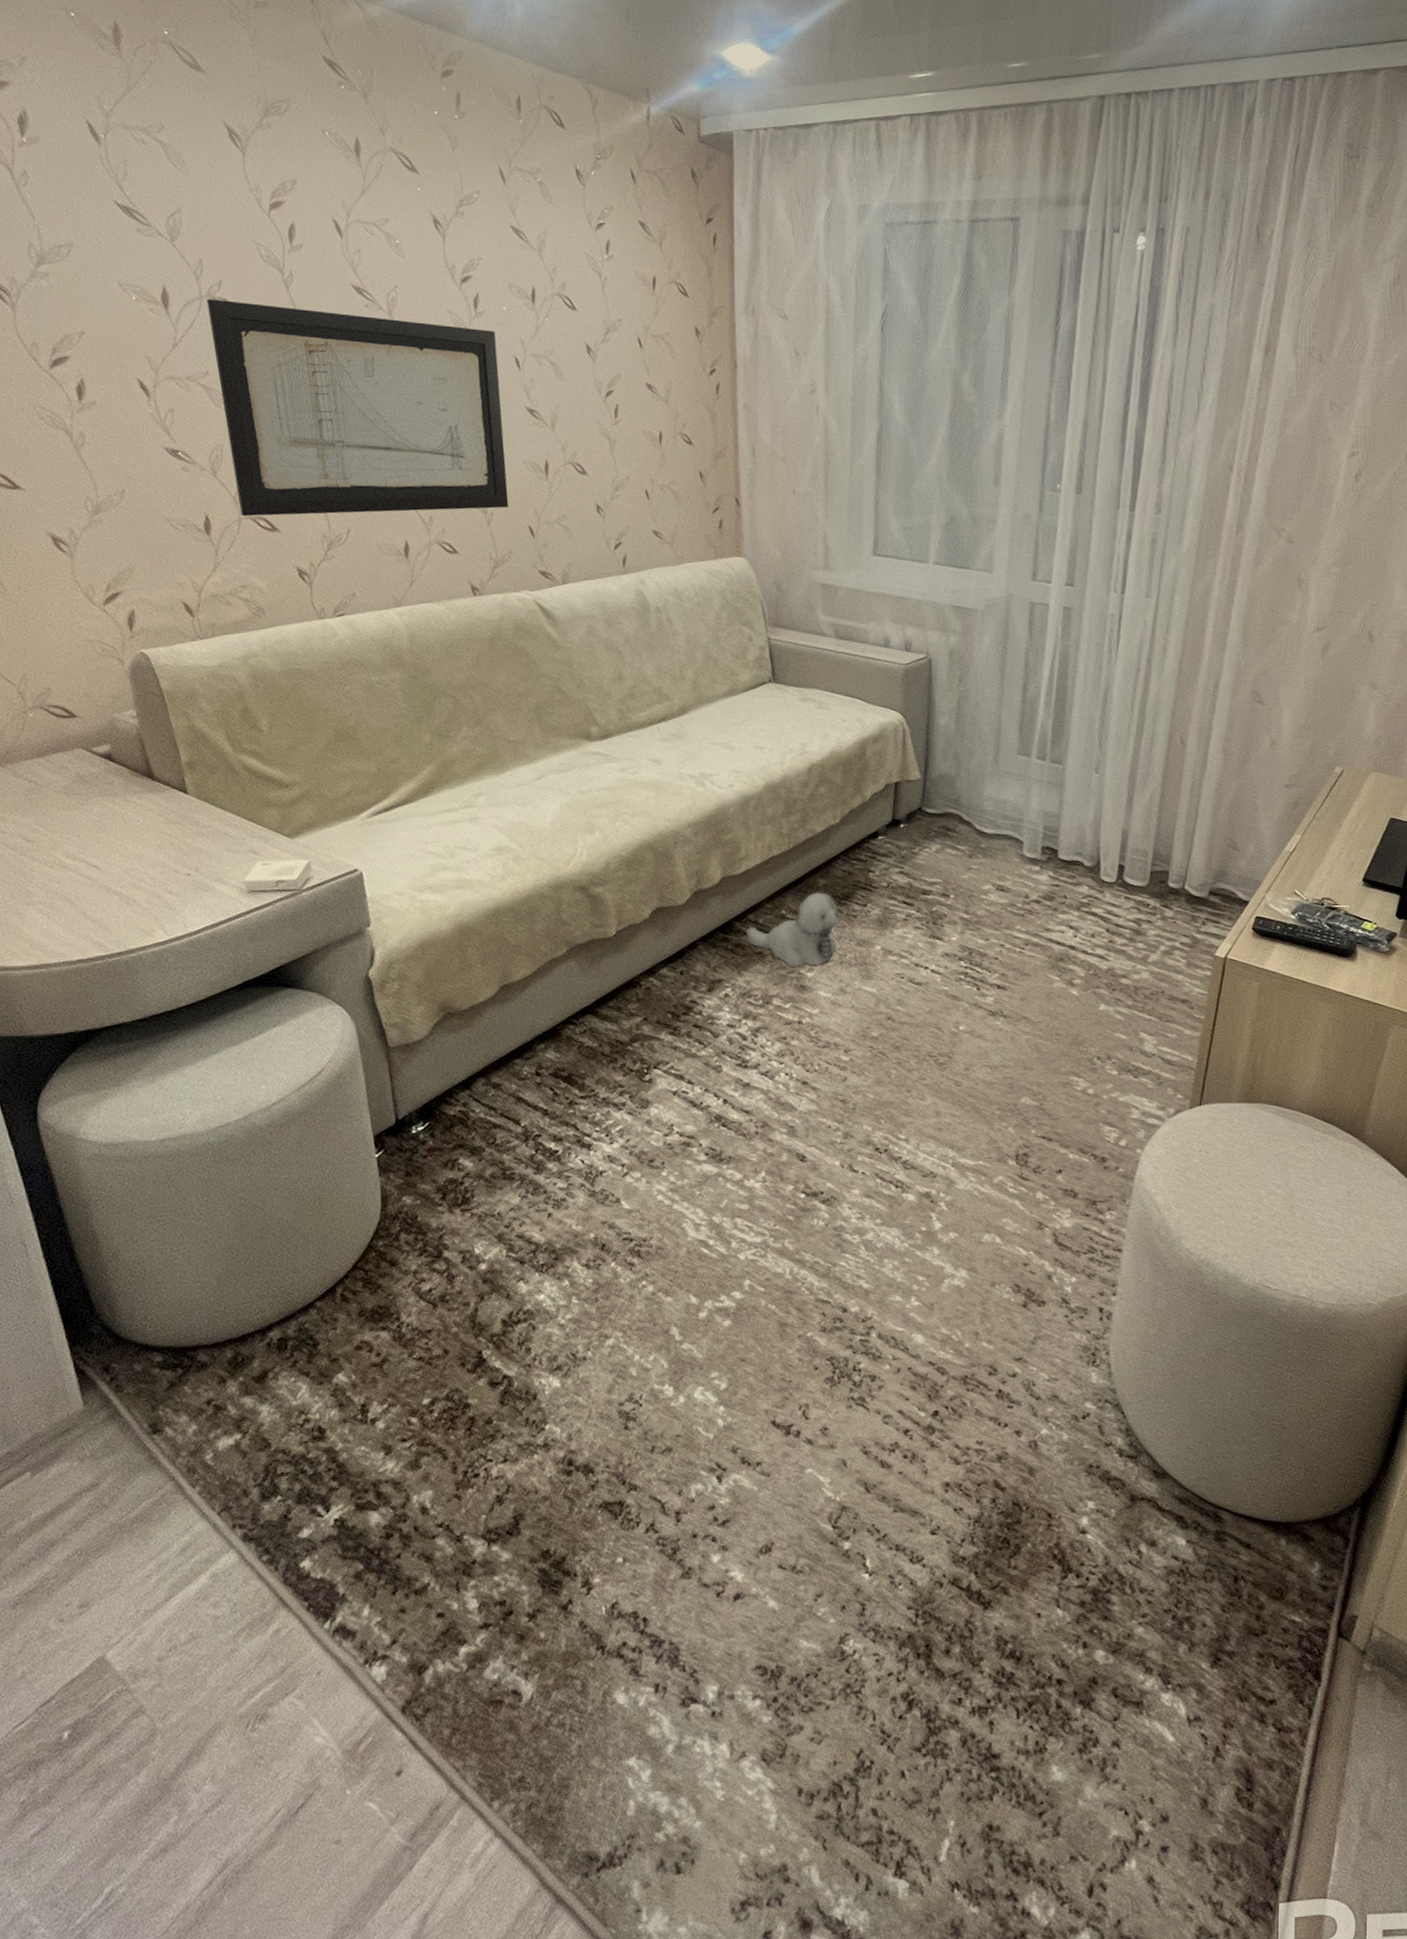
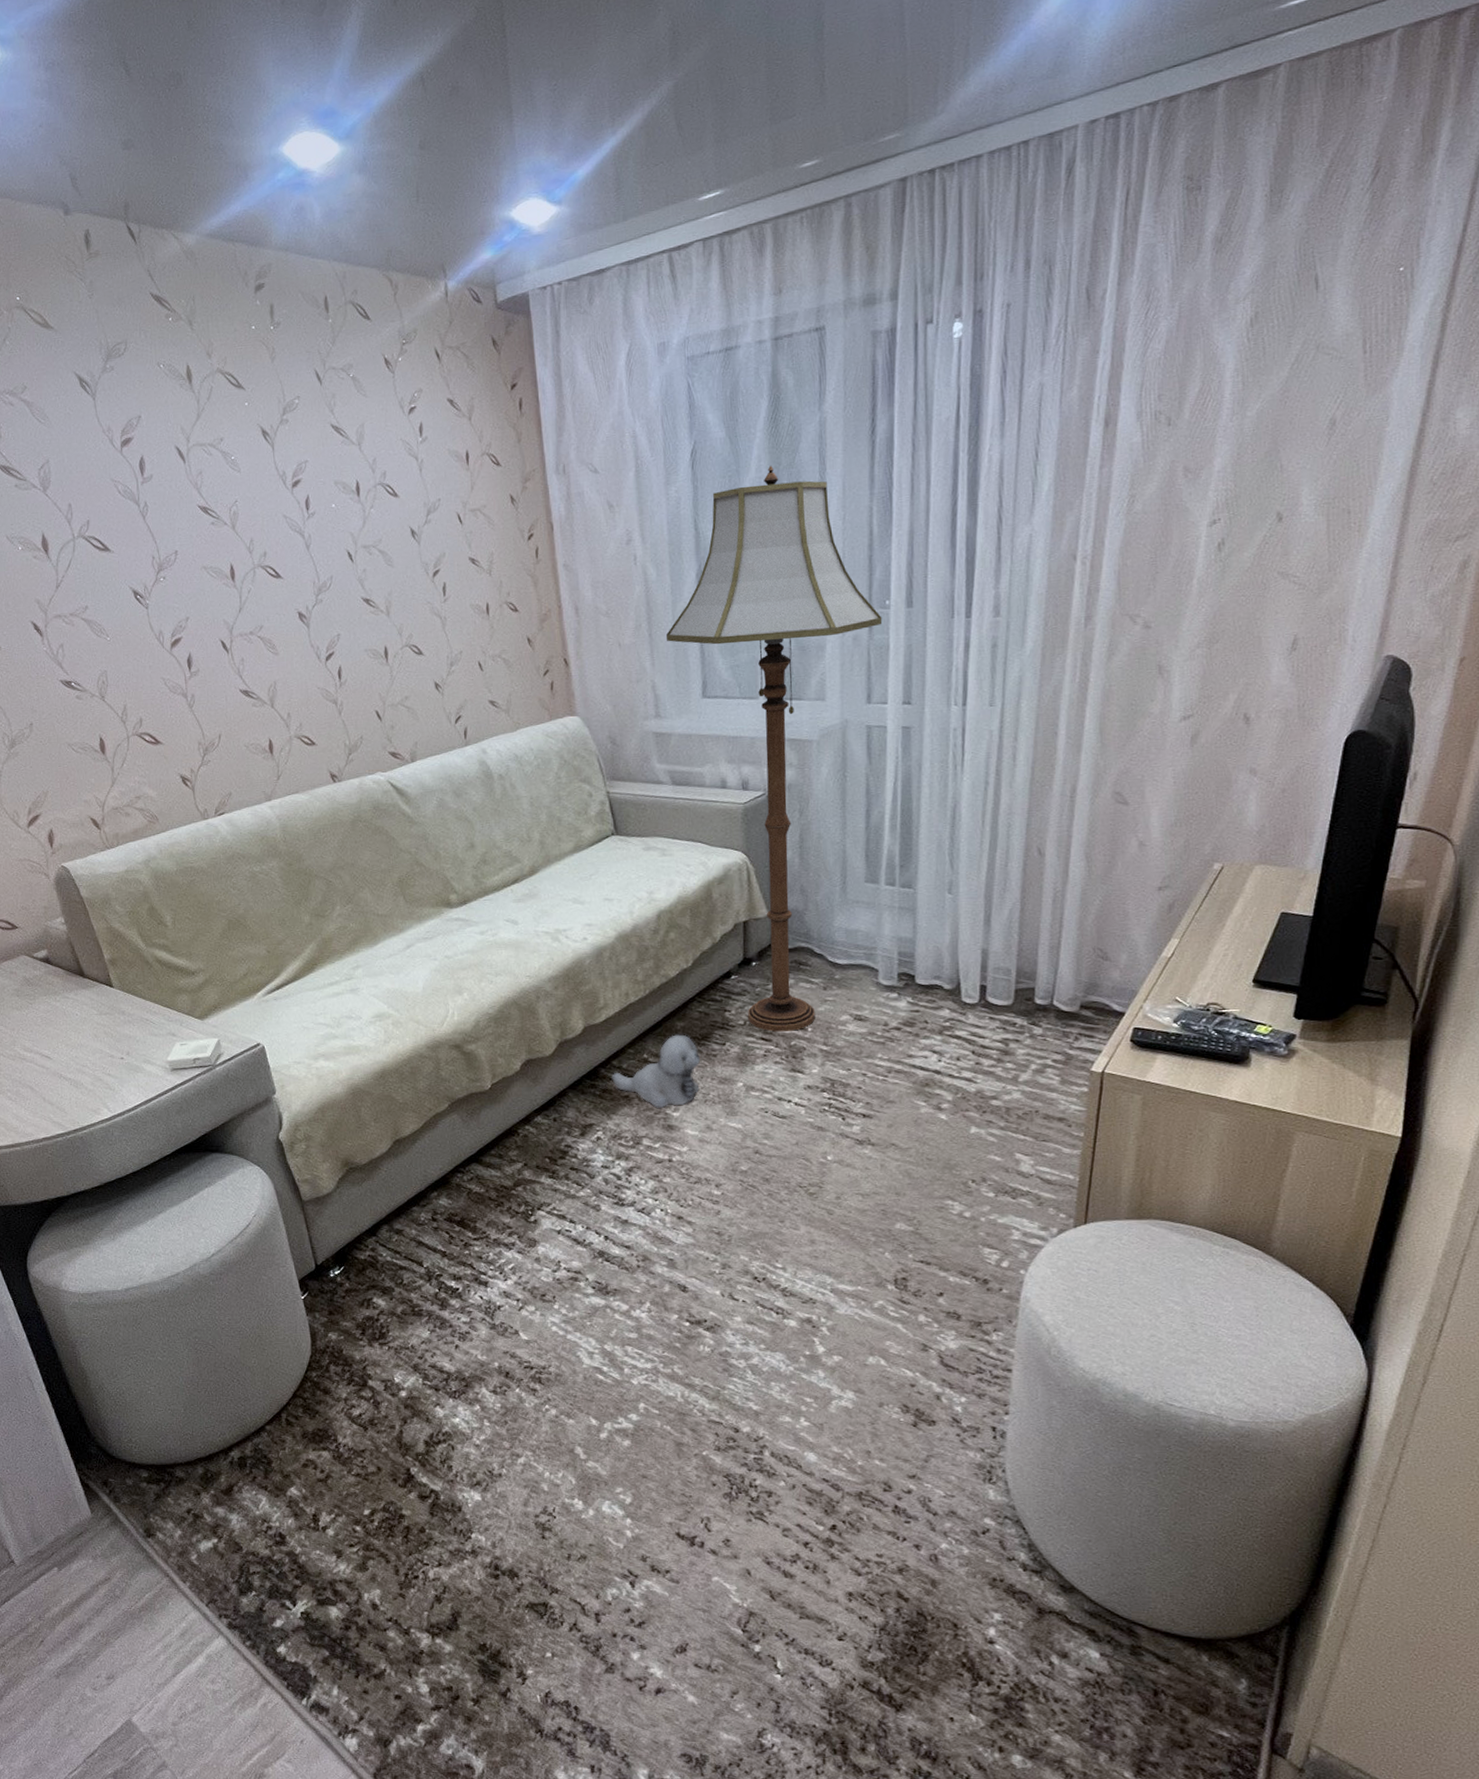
wall art: present [207,299,509,517] -> none [79,529,356,734]
floor lamp: none [841,339,1053,897] -> present [665,465,883,1032]

